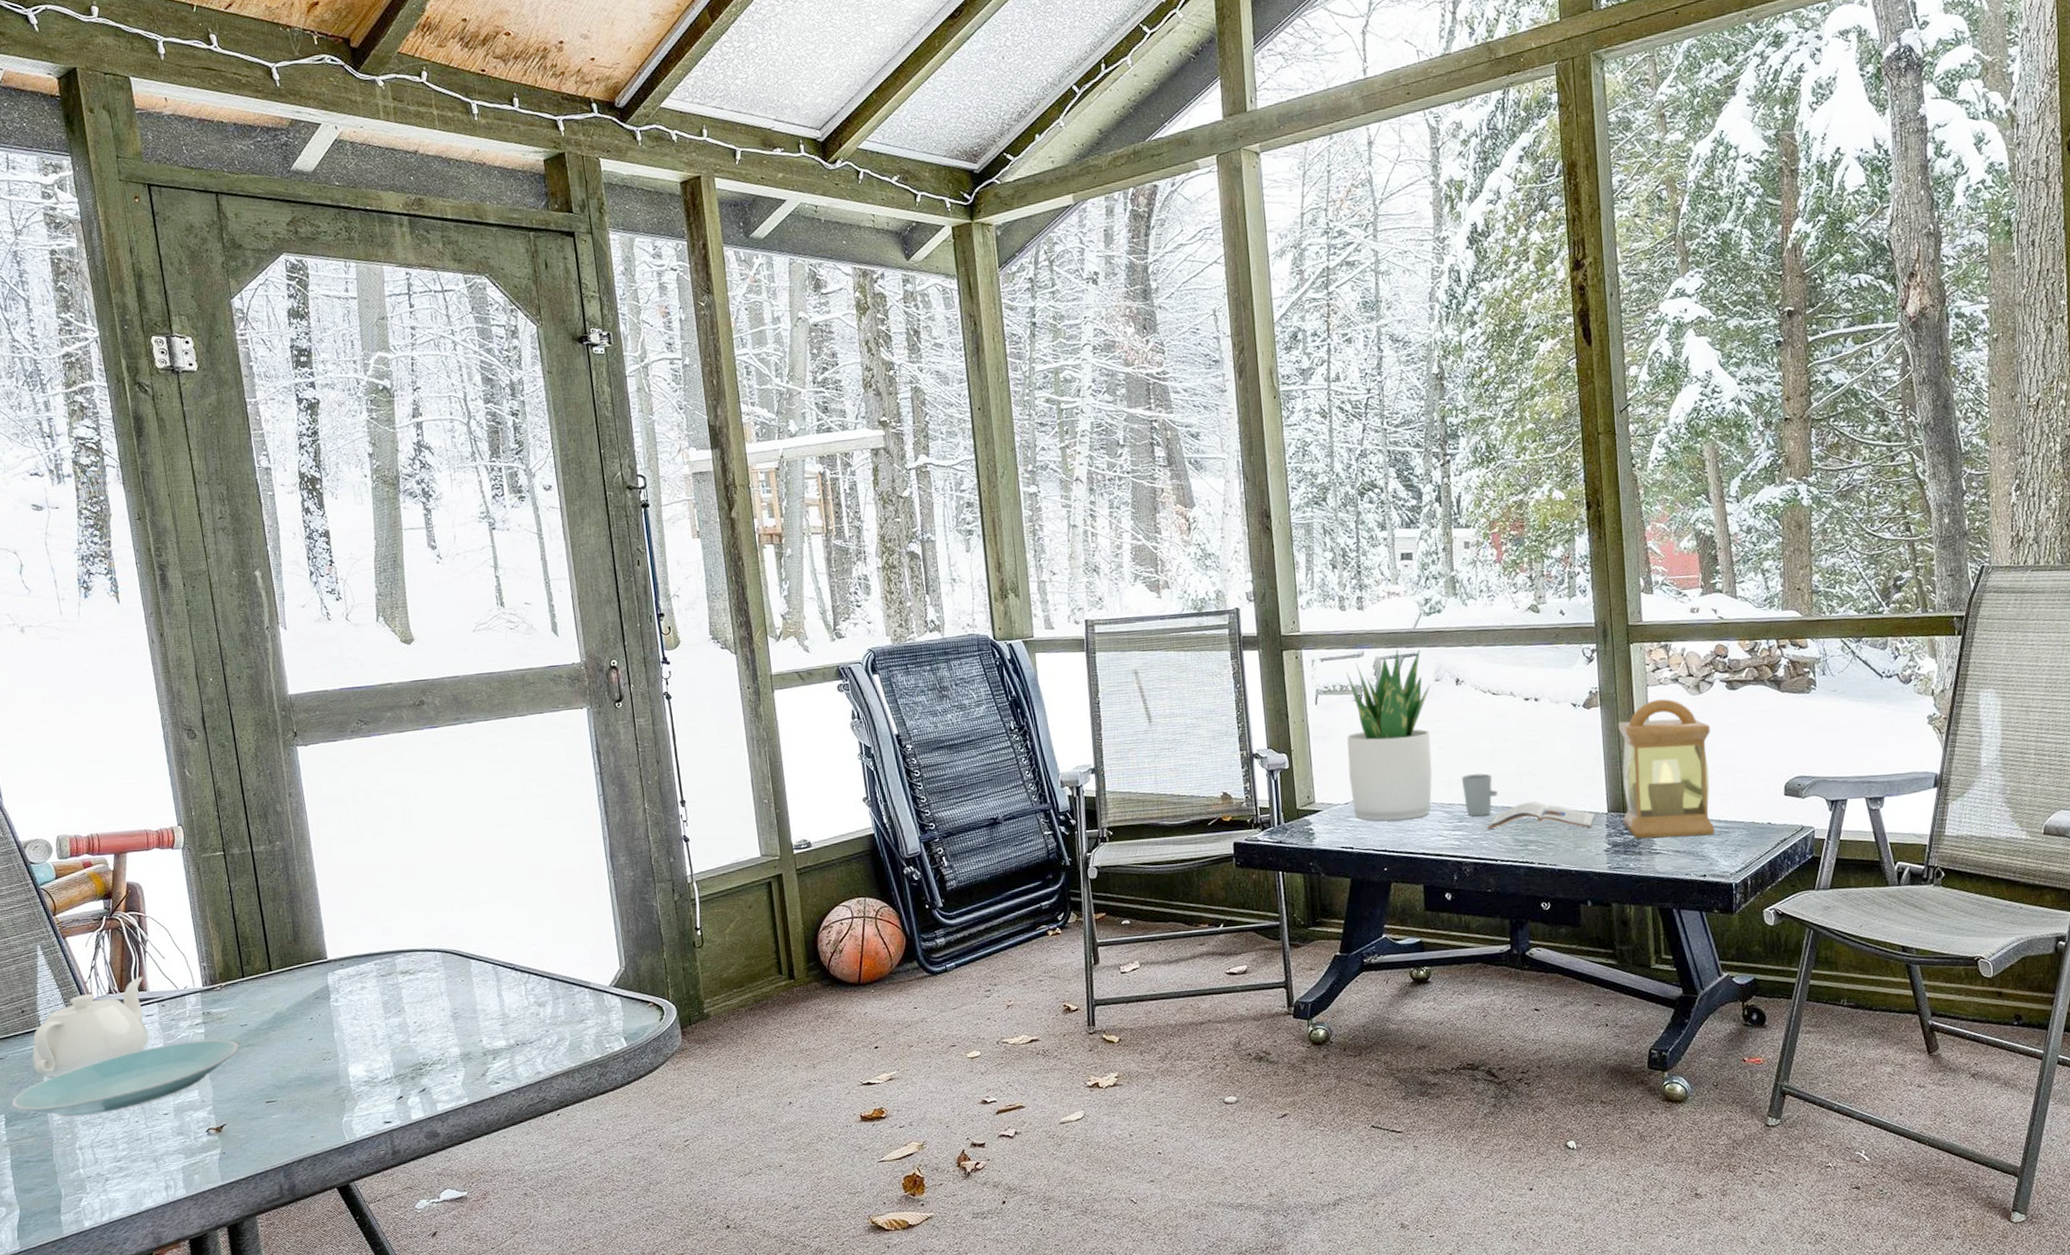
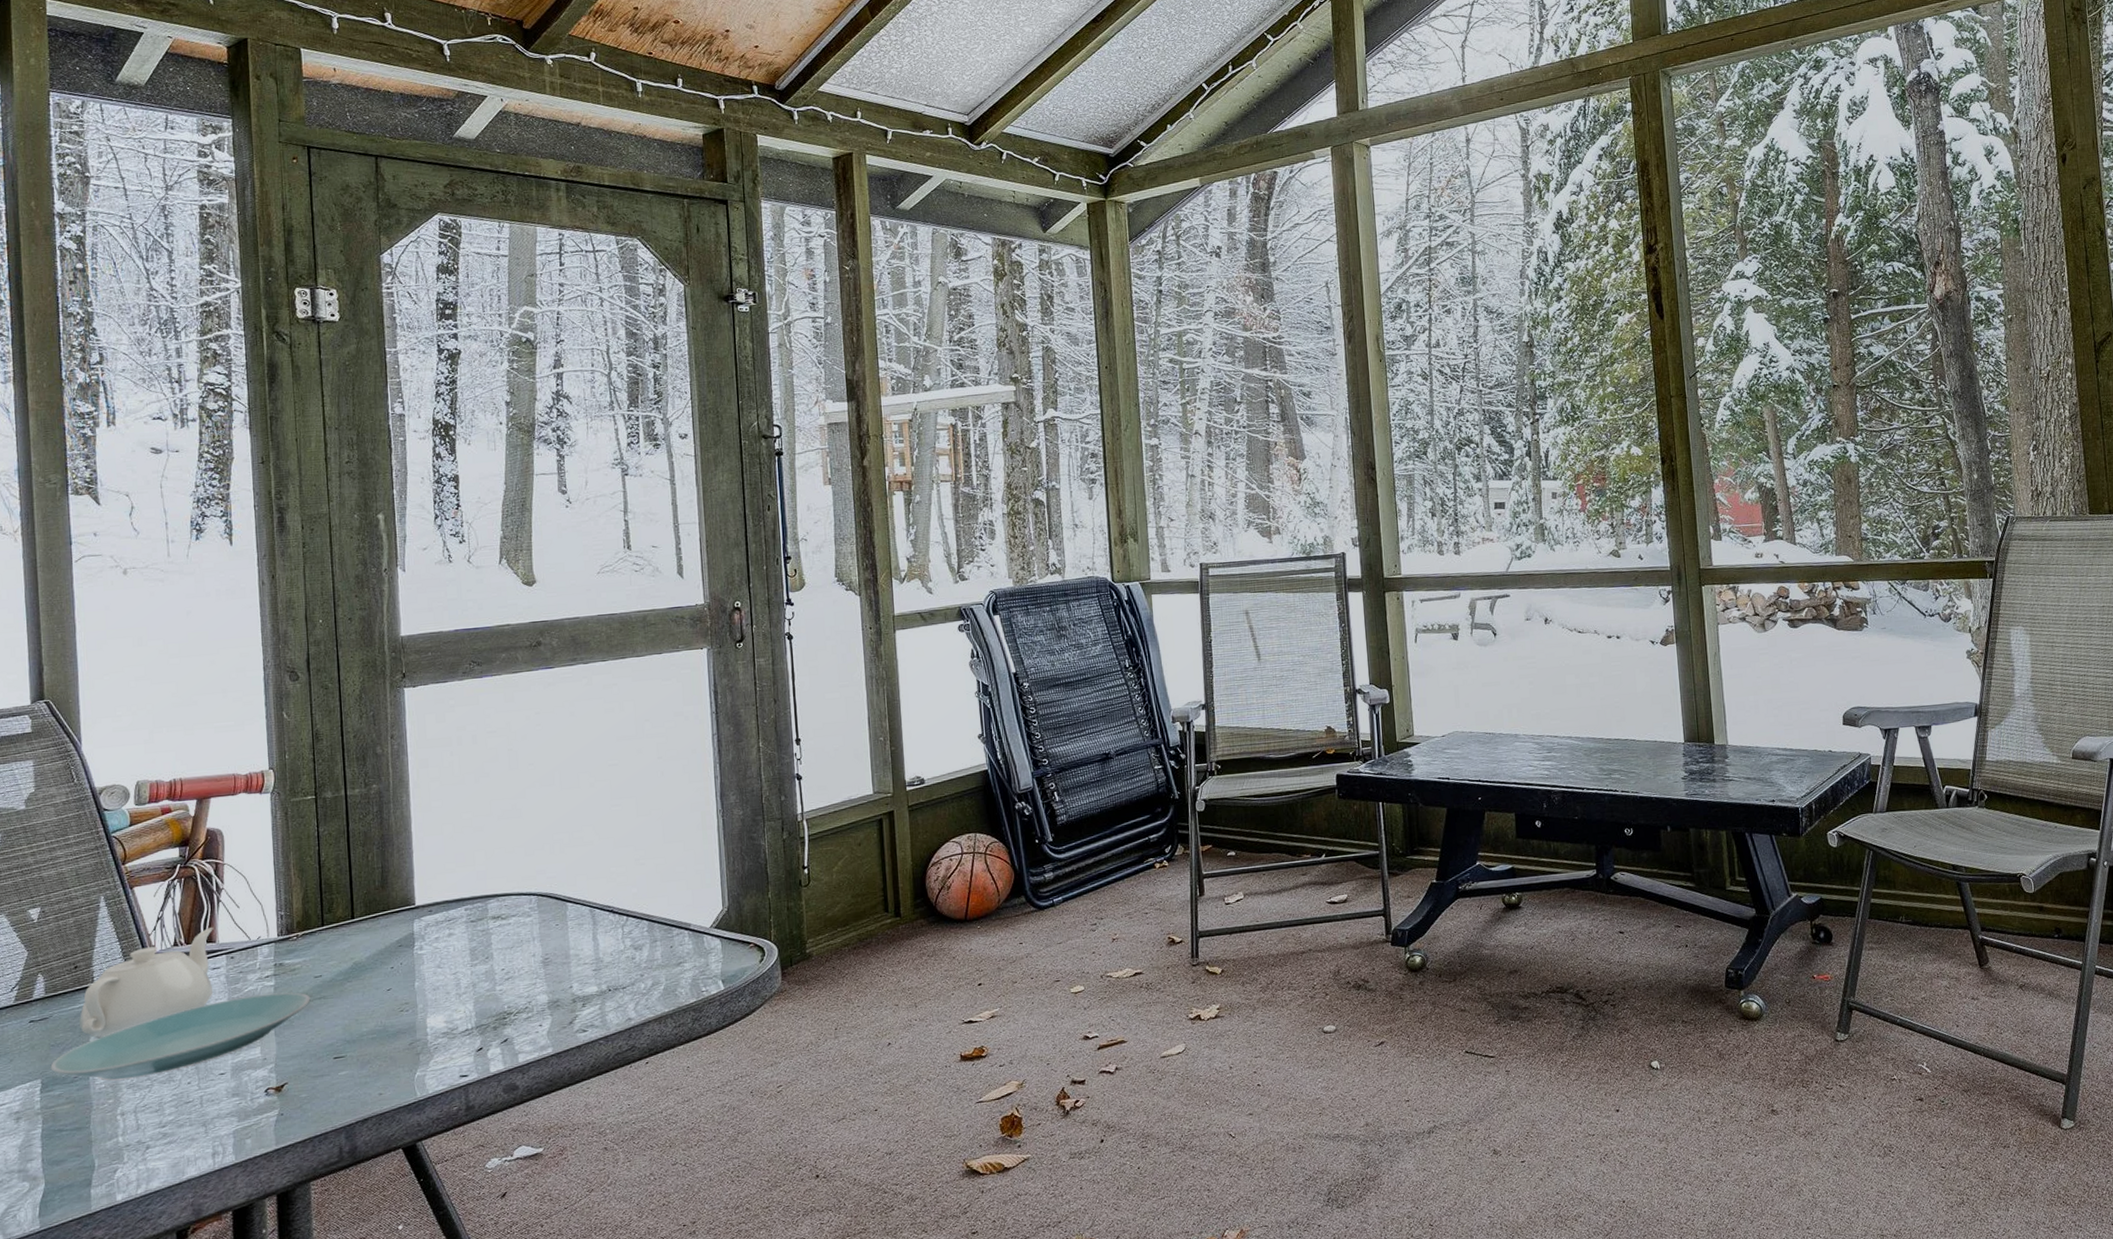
planter: present [1346,649,1432,822] -> none [1444,591,1523,753]
cup: present [1461,773,1498,817] -> none [1550,706,1584,747]
magazine: present [1488,801,1595,830] -> none [1574,732,1673,760]
lantern: present [1618,699,1716,839] -> none [1692,636,1782,767]

